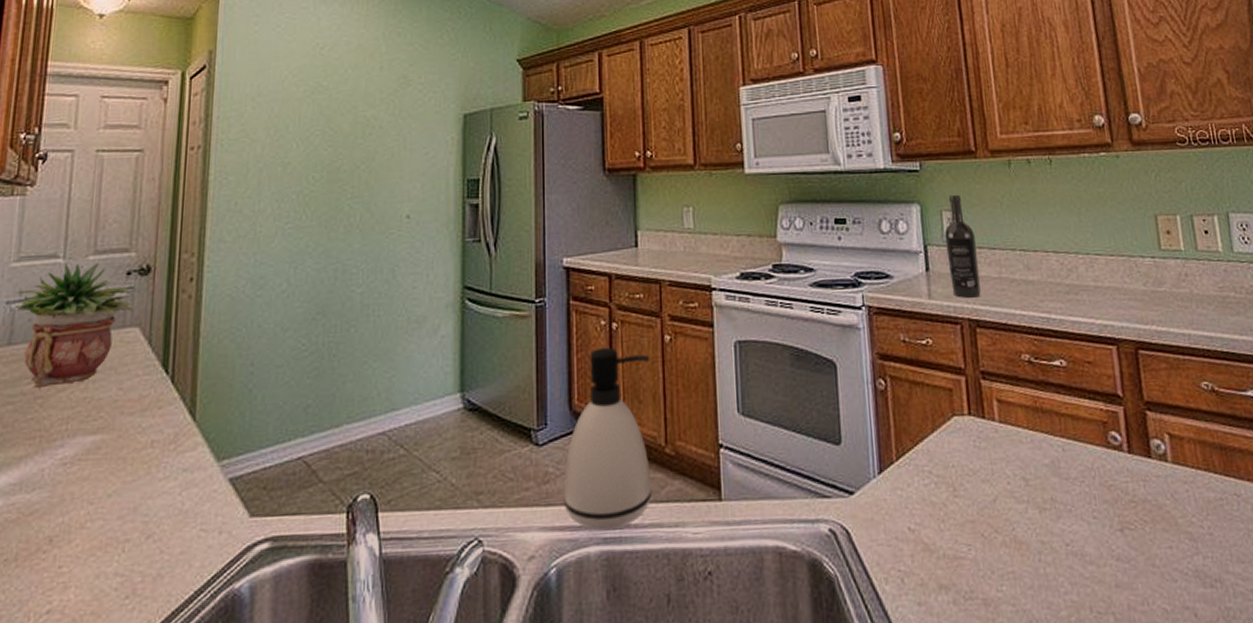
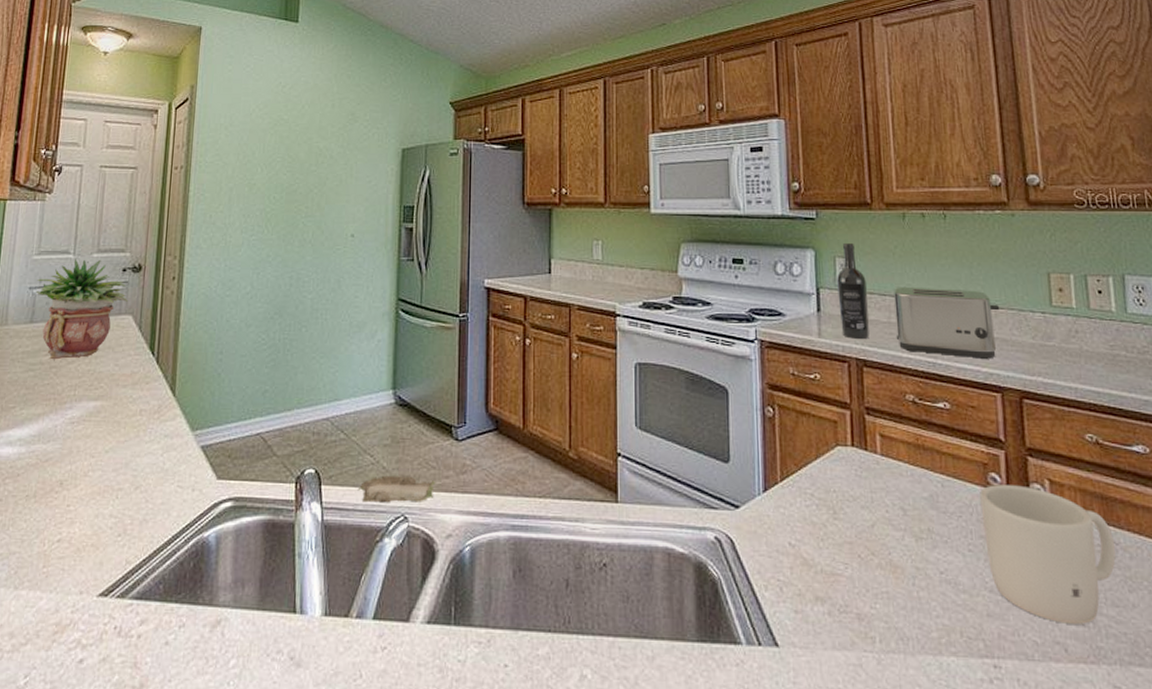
sponge: none [422,491,514,528] -> present [357,475,436,503]
soap dispenser: present [563,347,652,531] -> none [478,360,559,519]
toaster: none [1003,238,1111,310] -> present [894,286,1000,359]
mug: none [1101,442,1239,587] -> present [980,485,1116,624]

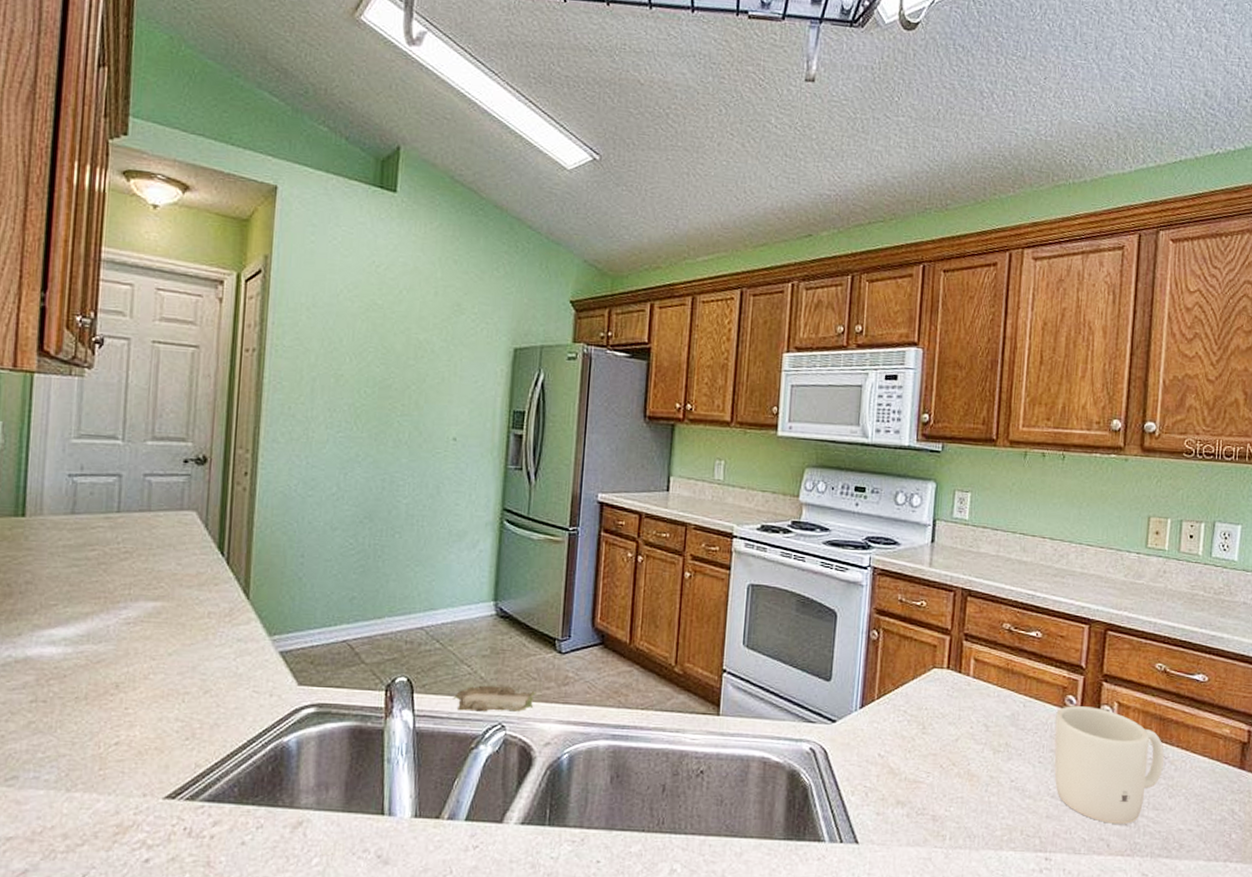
potted plant: present [35,259,128,360] -> none [76,446,191,556]
wine bottle: present [837,242,869,339] -> none [952,476,982,570]
toaster: present [894,286,1000,359] -> none [1001,522,1101,594]

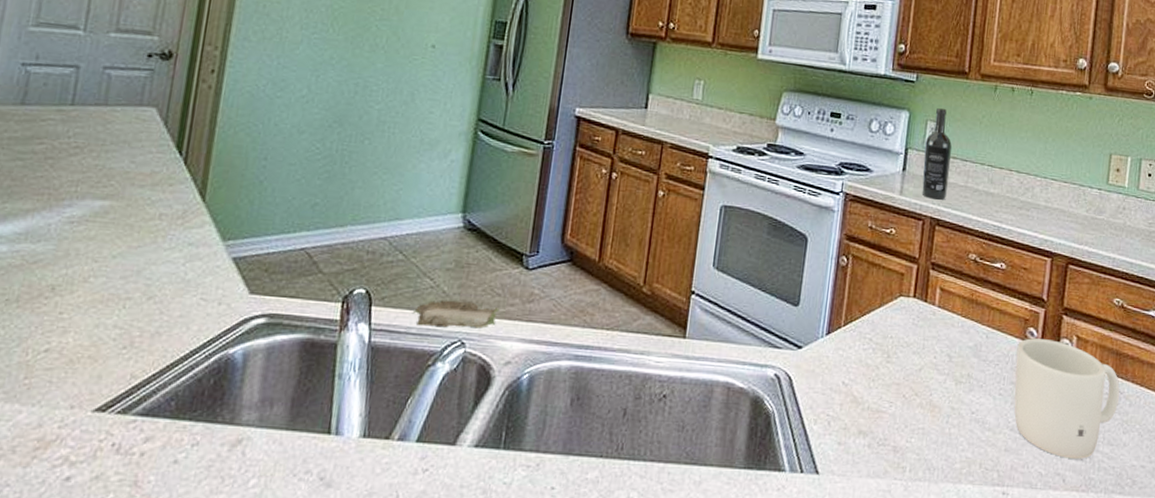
wine bottle: none [952,476,982,570] -> present [921,107,953,200]

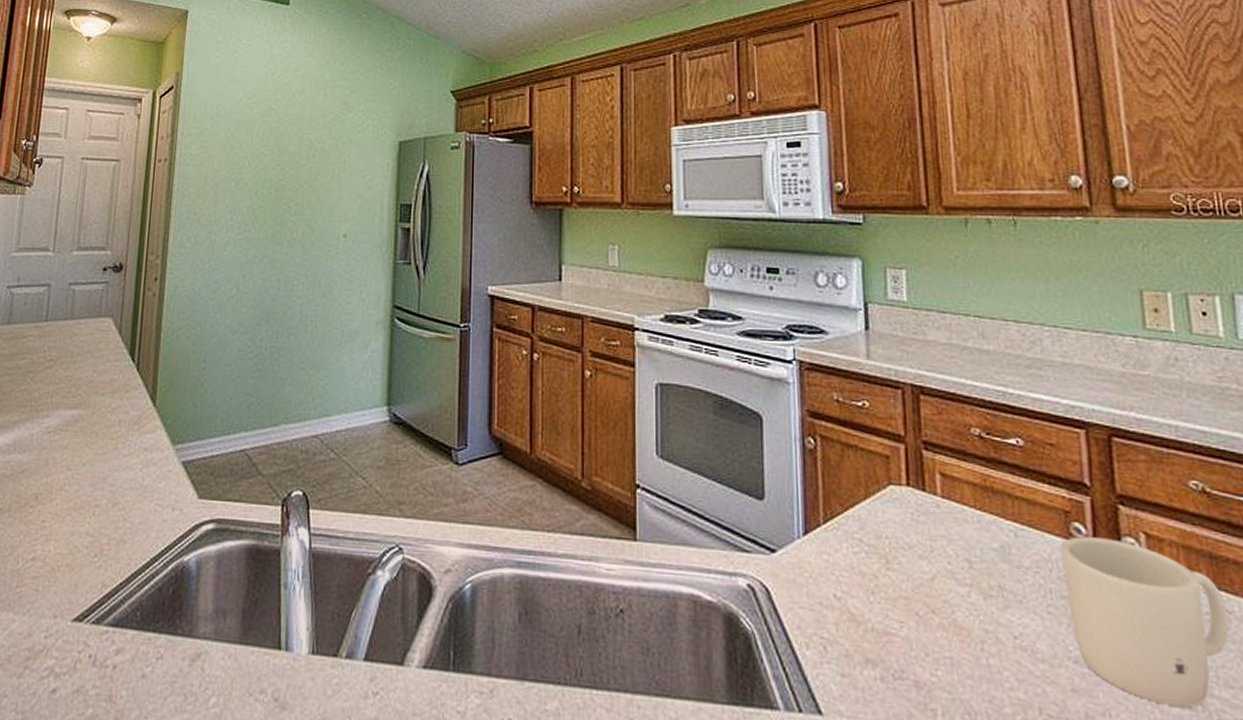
sponge: present [412,299,500,329] -> none [348,500,434,532]
wine bottle: present [921,107,953,200] -> none [888,251,927,362]

